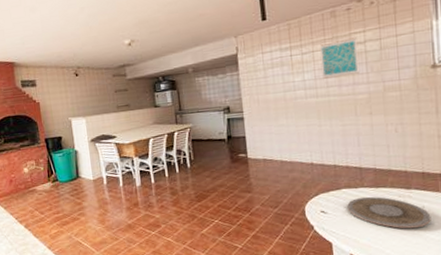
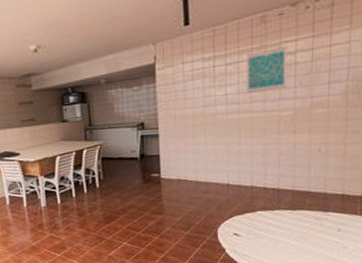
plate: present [347,196,431,229] -> none [261,219,346,252]

